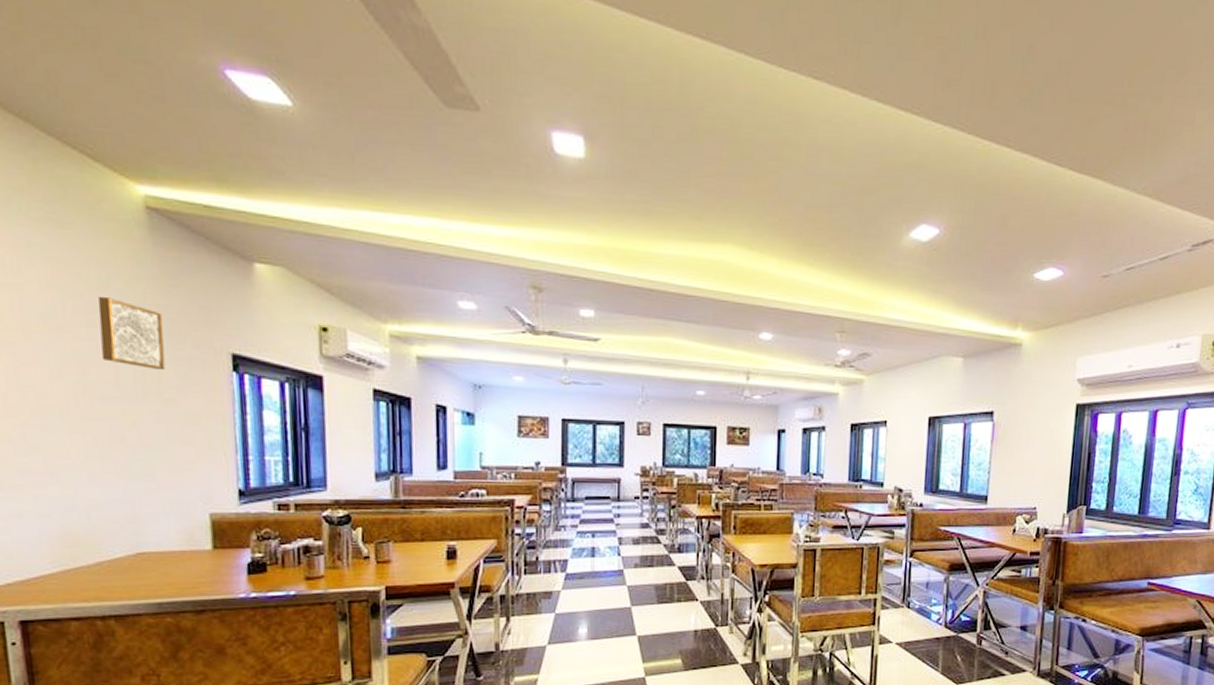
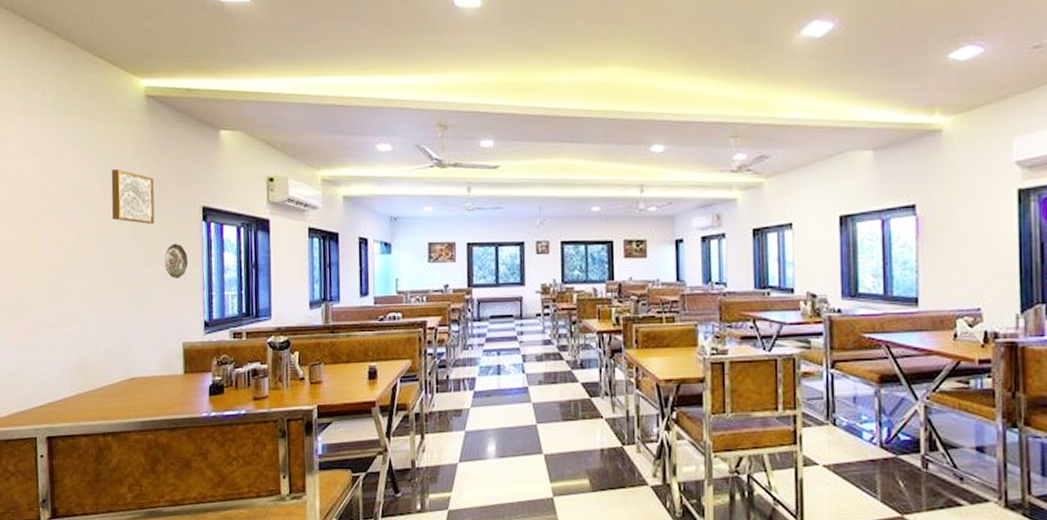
decorative plate: none [180,395,215,438] -> present [164,243,189,278]

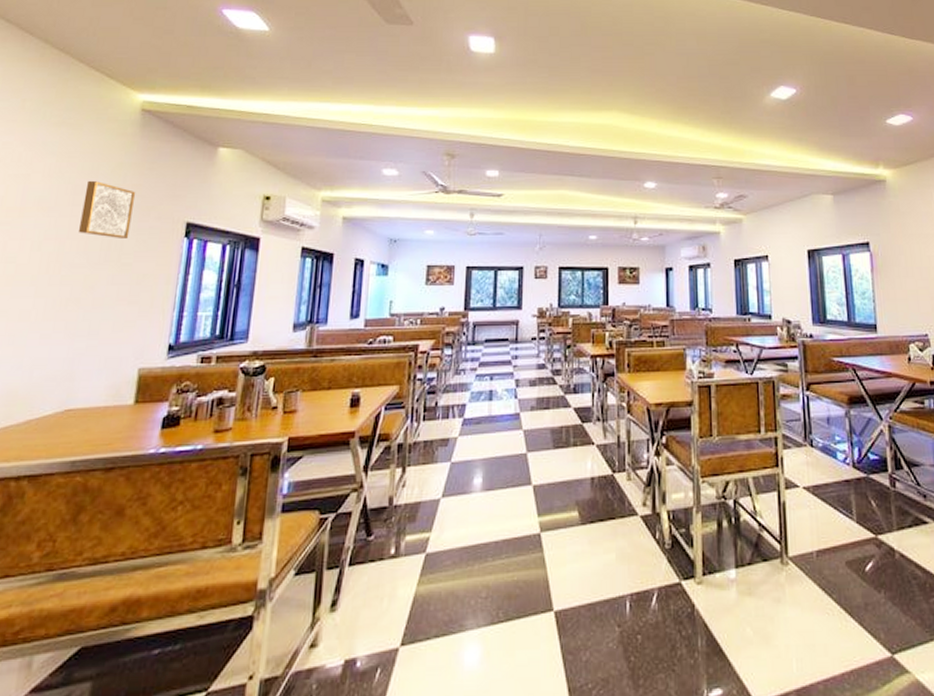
decorative plate: present [164,243,189,278] -> none [132,259,161,297]

